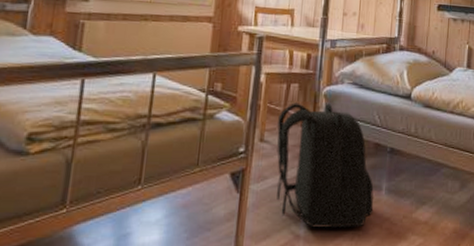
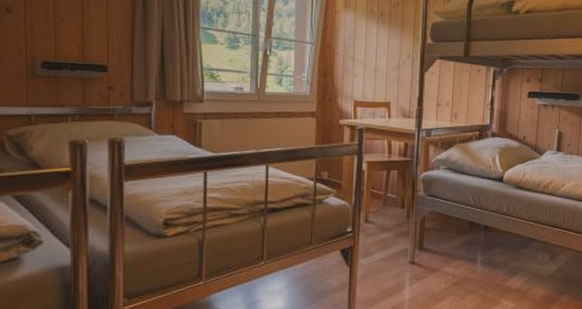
backpack: present [277,102,374,228] -> none [380,187,470,295]

